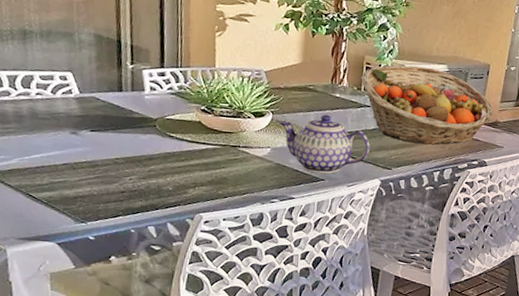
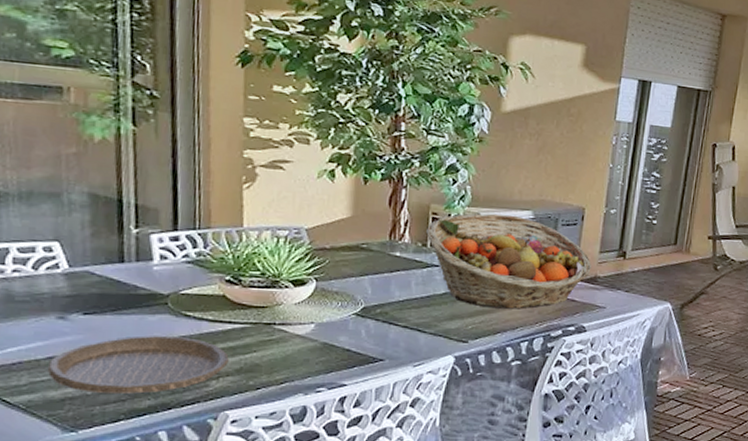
plate: none [63,150,203,196] -> present [47,336,229,394]
teapot: present [279,114,370,174] -> none [324,278,440,353]

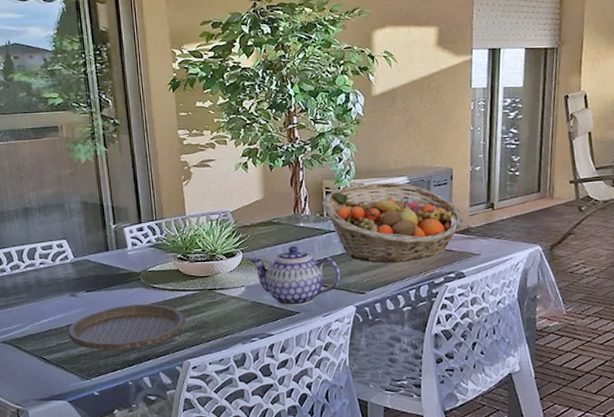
teapot: none [324,278,440,353] -> present [249,245,340,307]

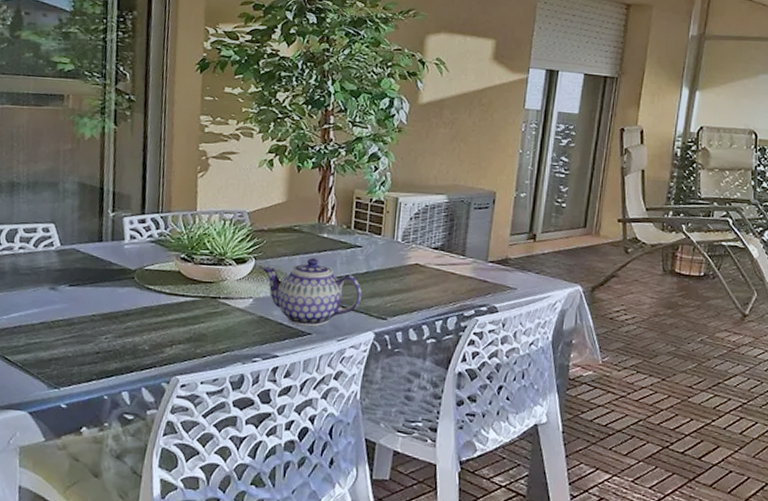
plate: present [67,304,186,350] -> none [39,305,181,357]
fruit basket: present [322,182,464,263] -> none [351,197,503,289]

